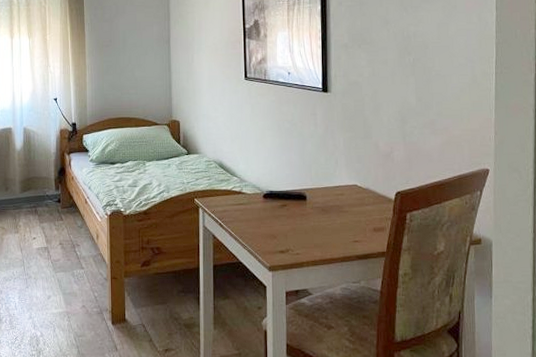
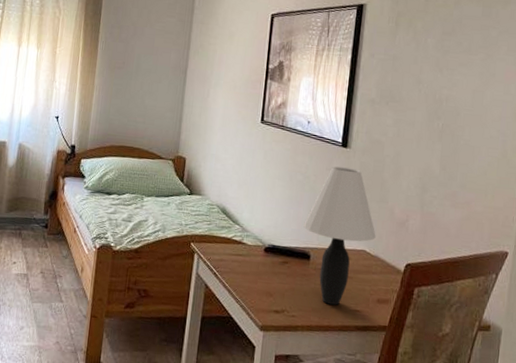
table lamp: none [296,110,365,239] -> present [303,166,376,305]

